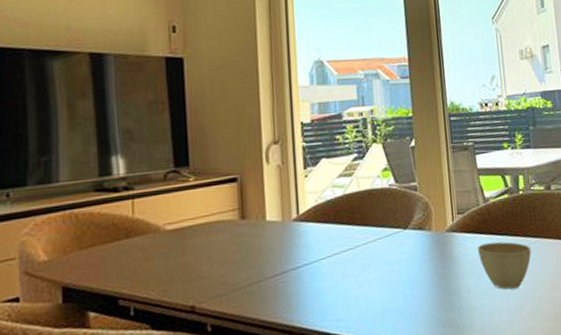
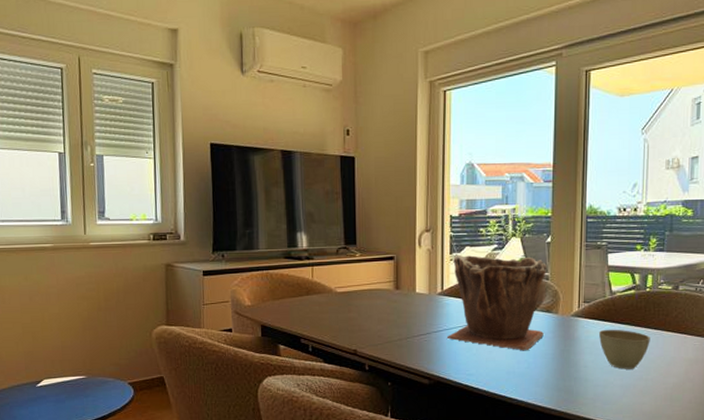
plant pot: none [307,166,419,281] -> present [446,254,547,351]

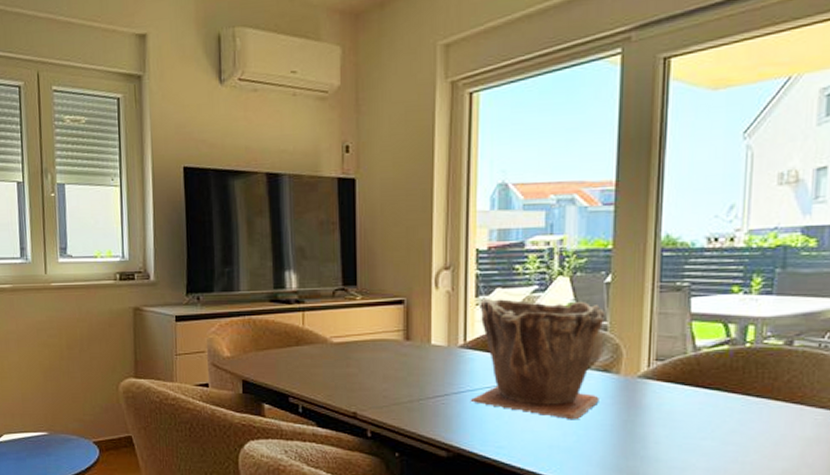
cup: present [598,329,650,369] -> none [675,395,750,448]

